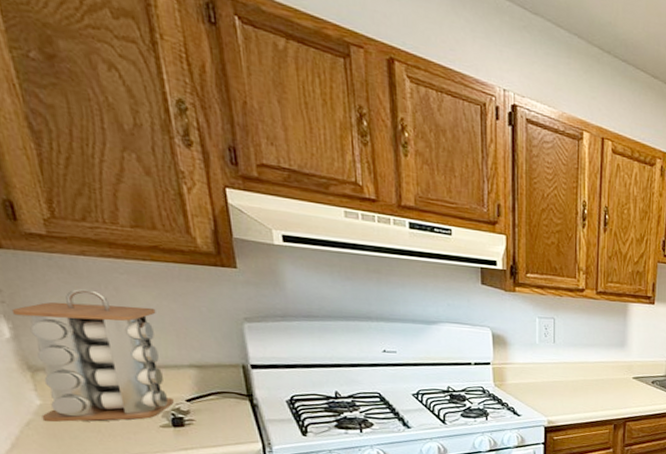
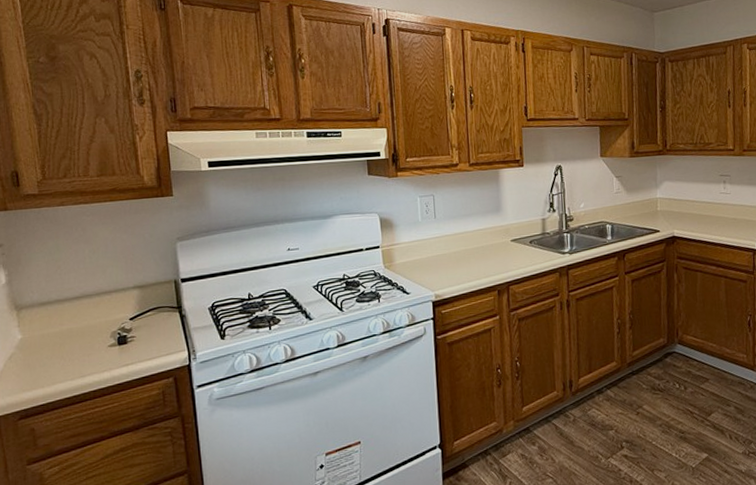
spice rack: present [11,288,174,422] -> none [8,232,120,354]

